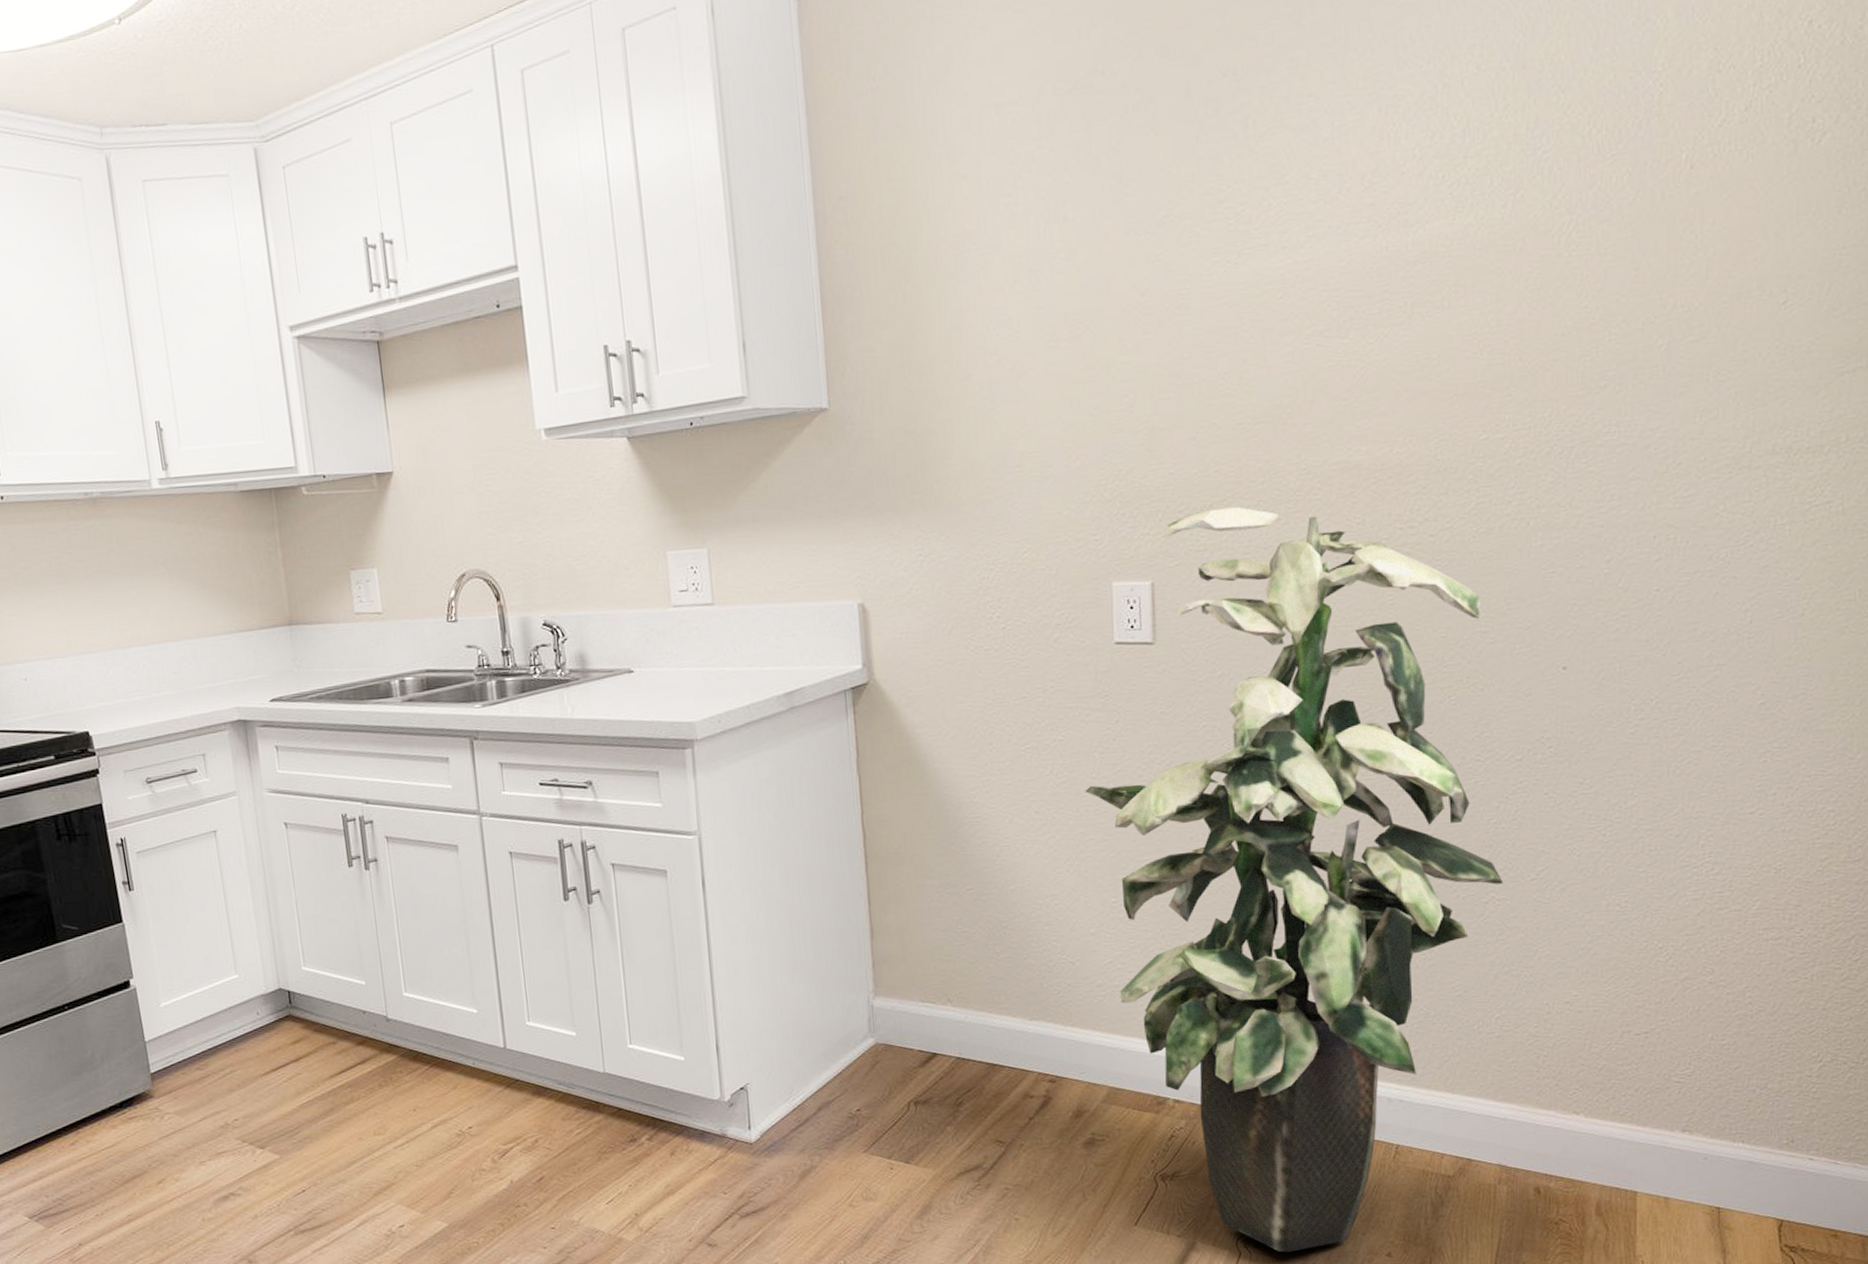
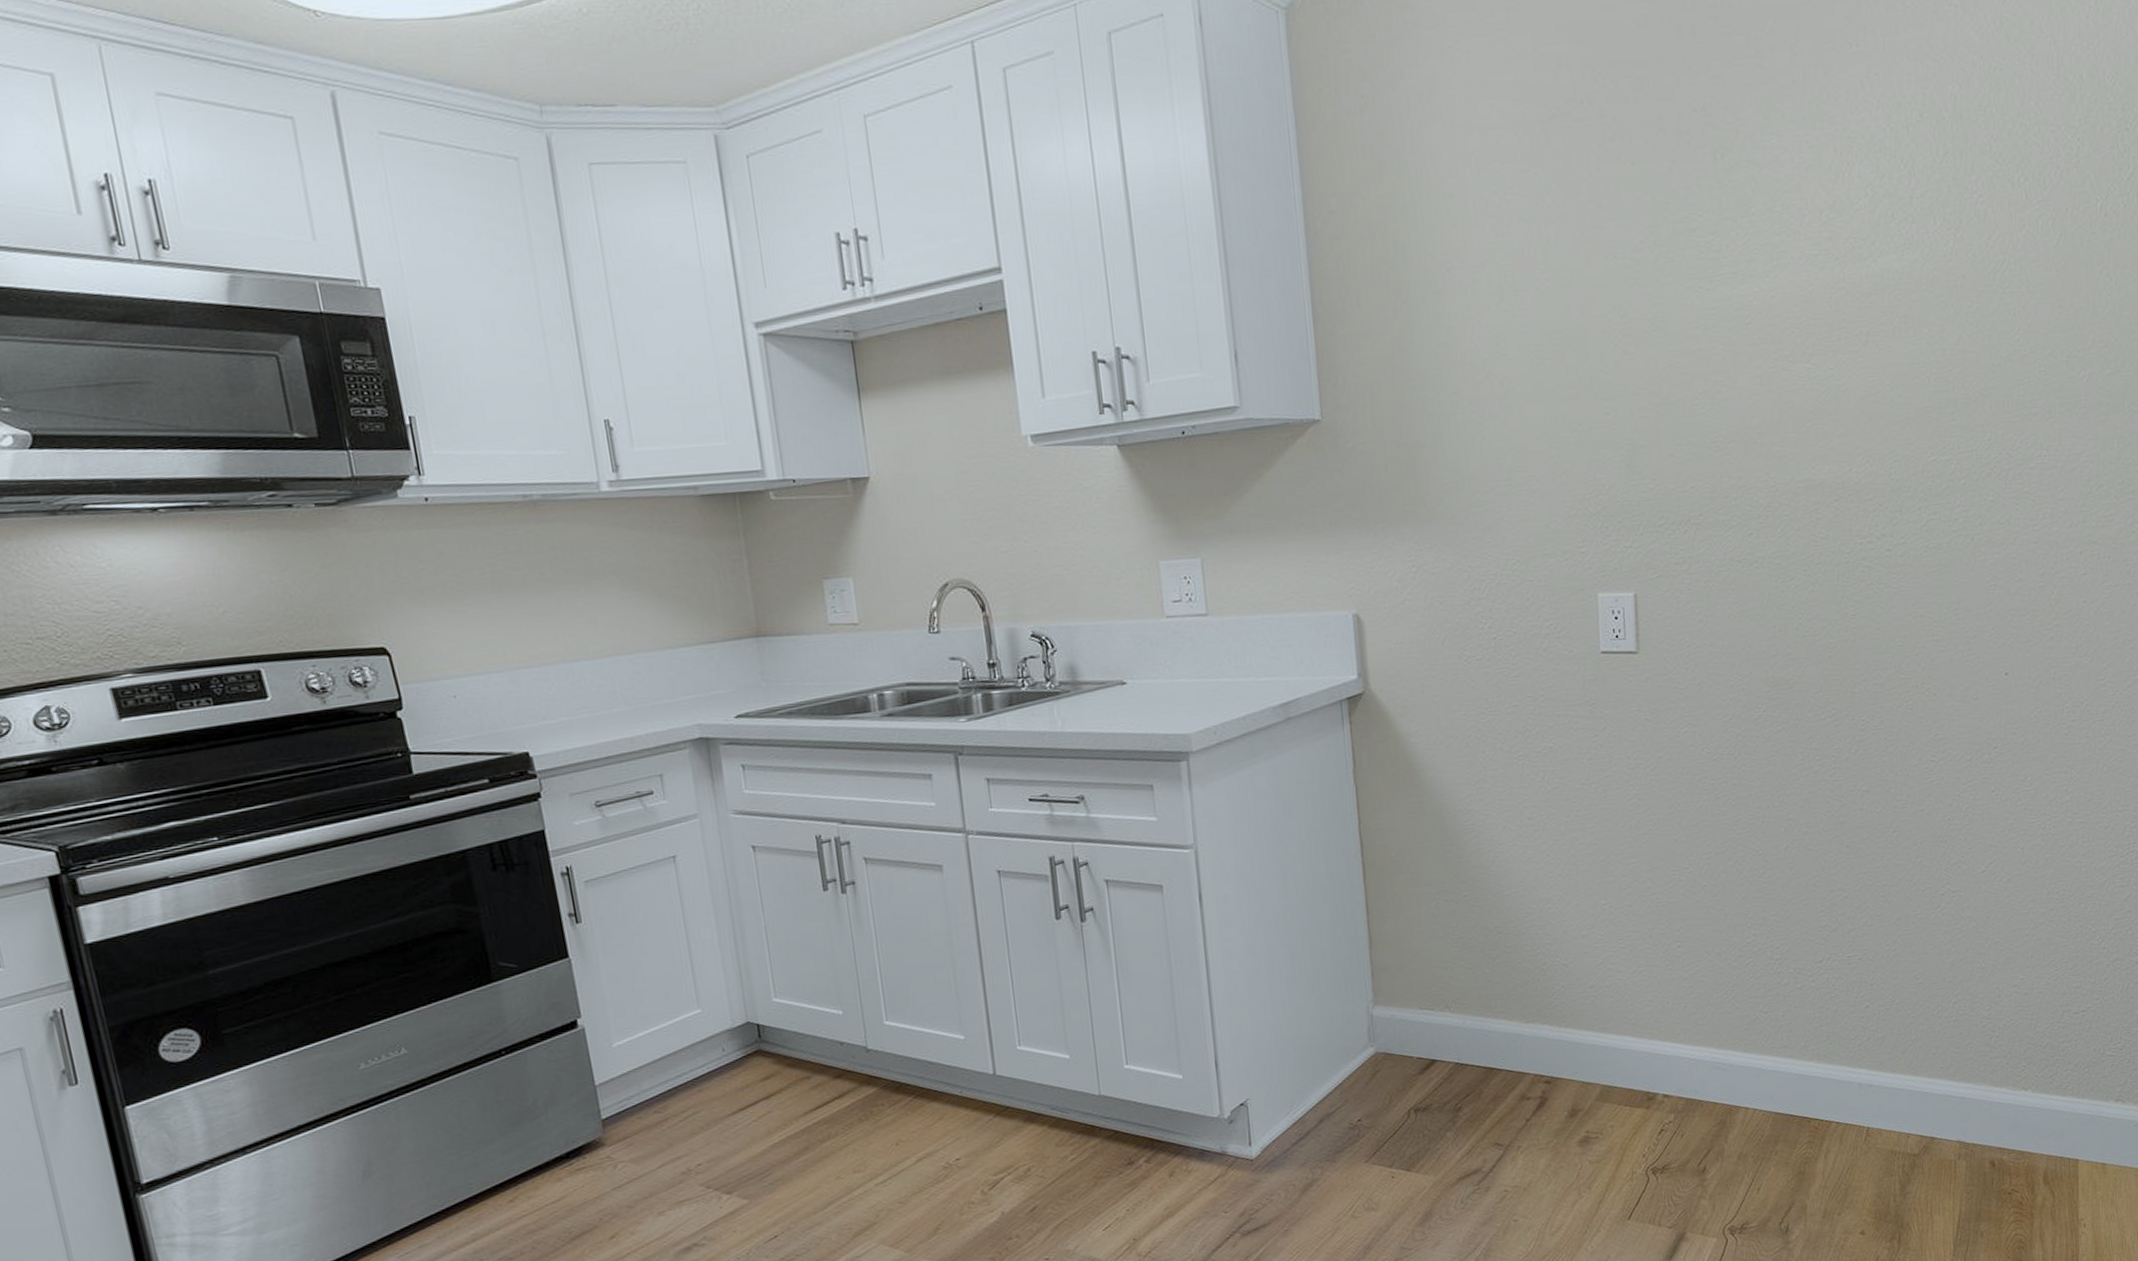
indoor plant: present [1084,507,1504,1253] -> none [1574,521,1957,1237]

